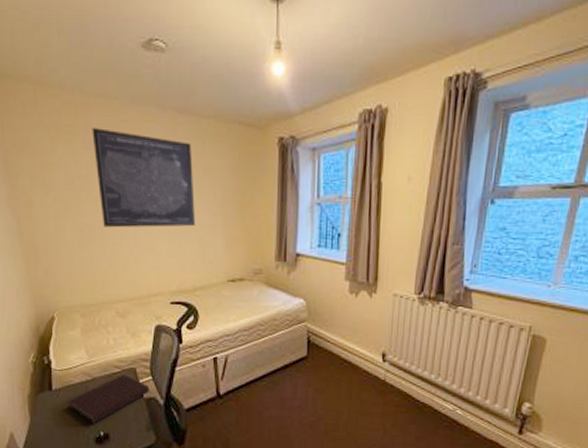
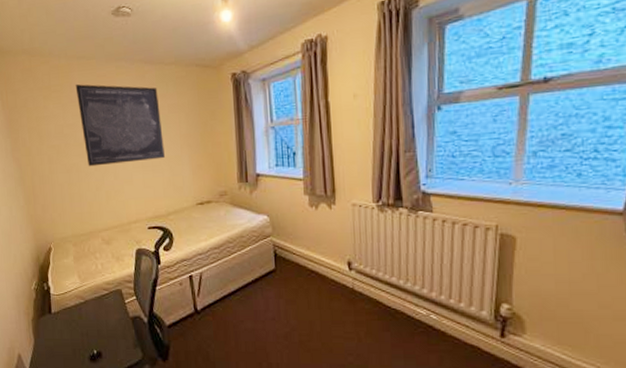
notebook: present [68,374,150,425] -> none [65,295,135,344]

